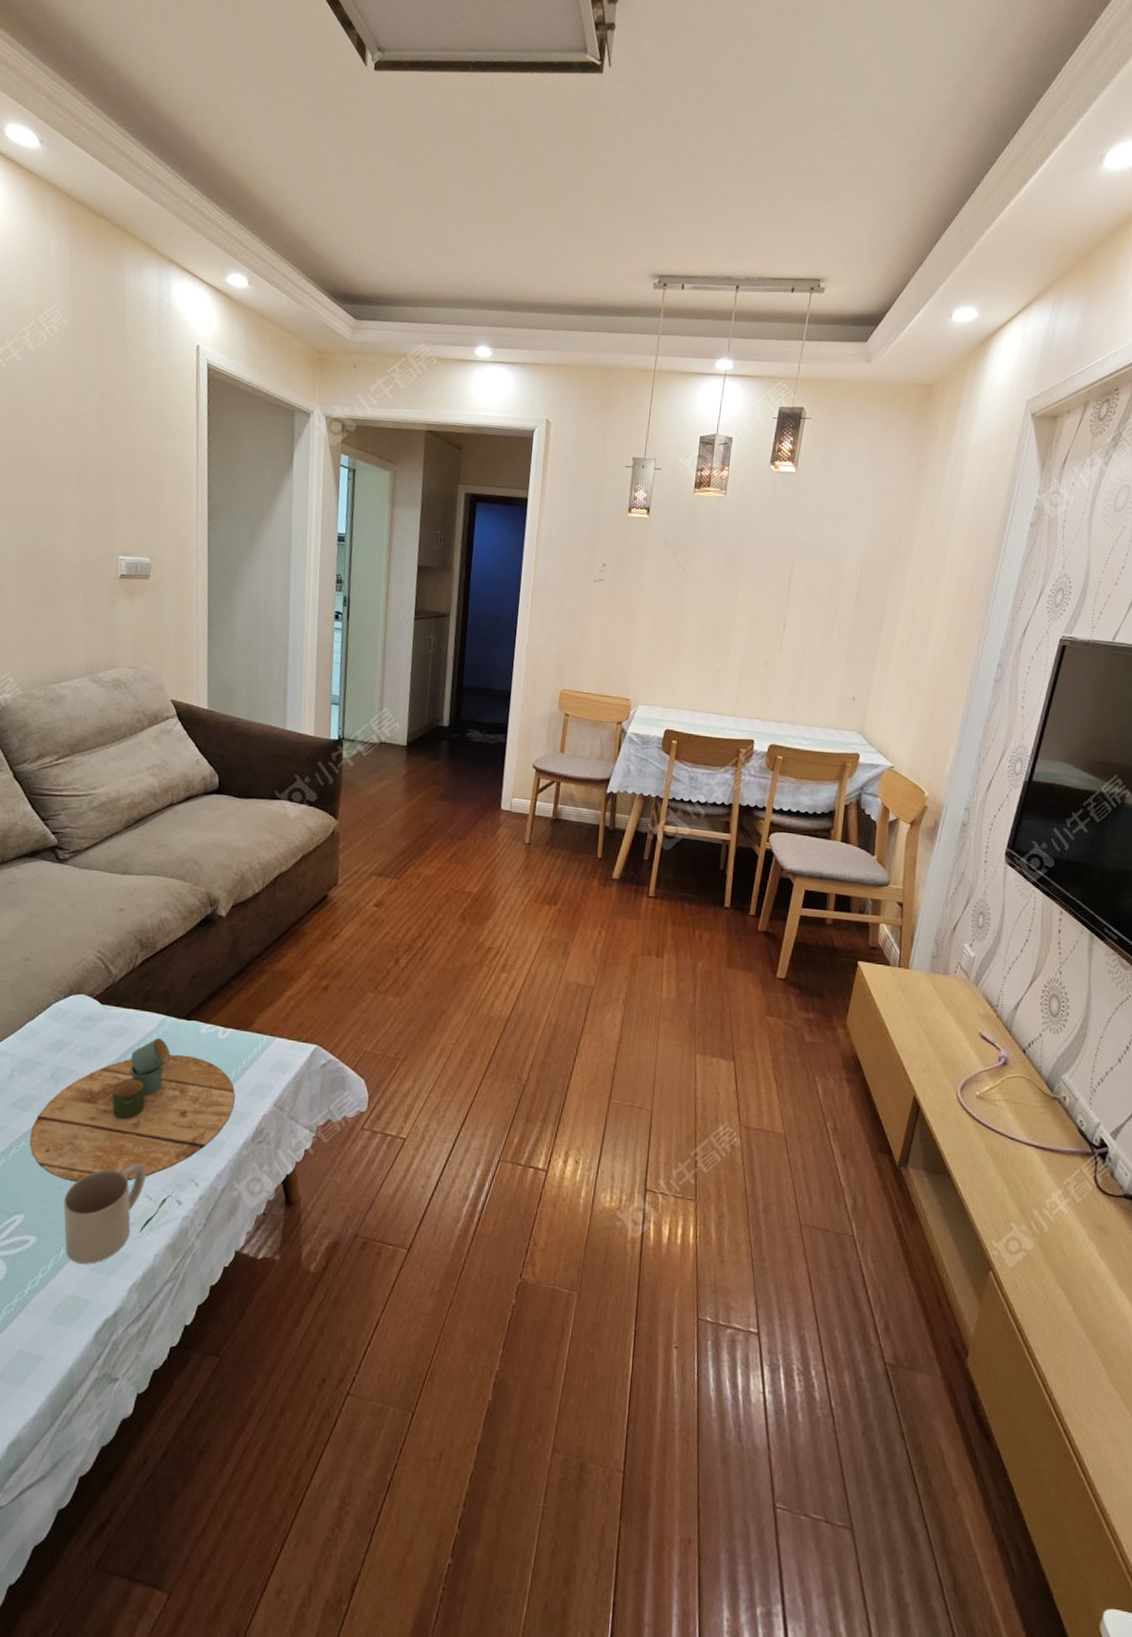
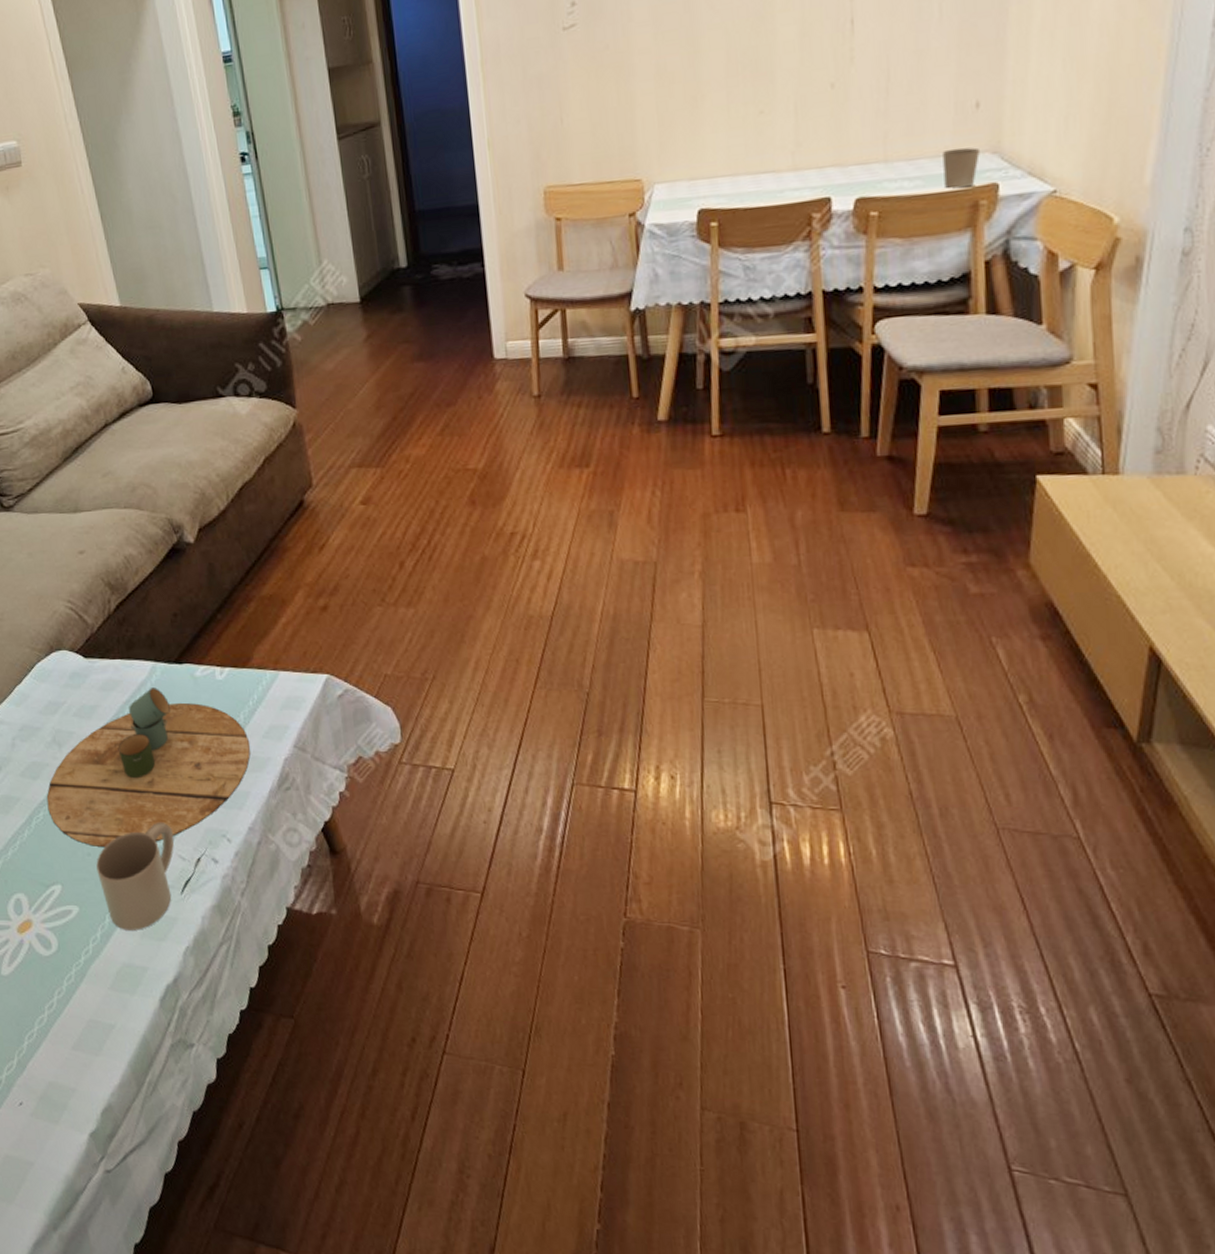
dixie cup: none [827,724,851,753] -> present [942,147,980,189]

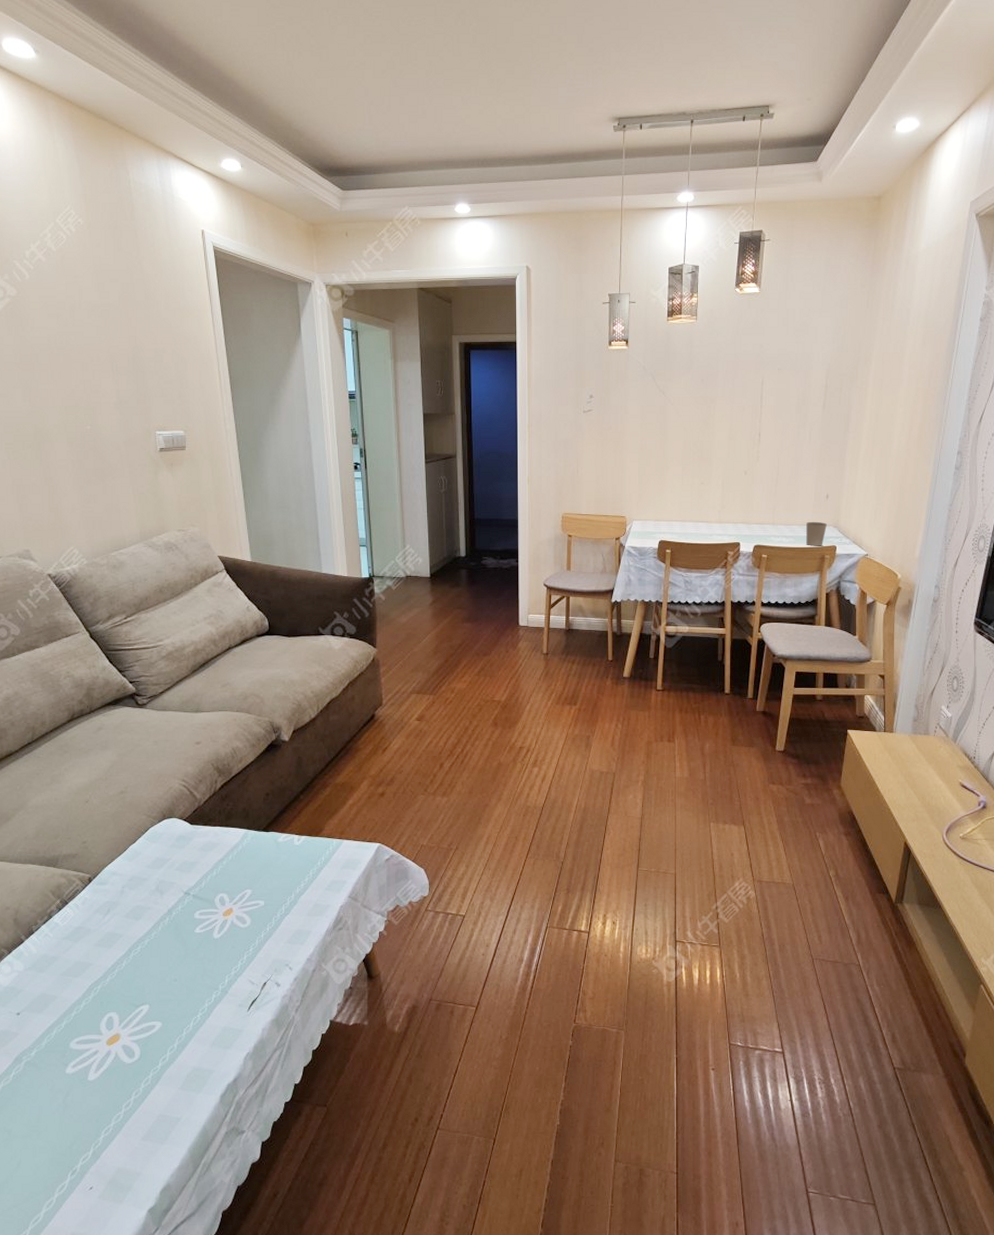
decorative tray: present [46,688,250,846] -> none [145,849,314,974]
mug: present [96,821,175,930] -> none [181,954,247,1041]

